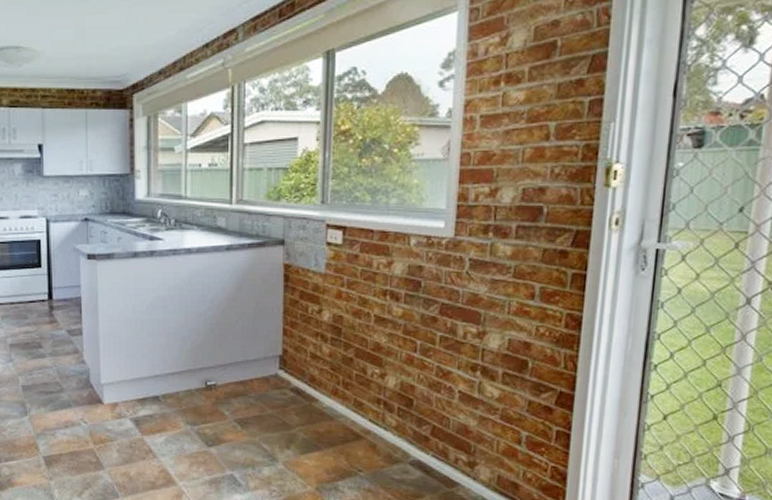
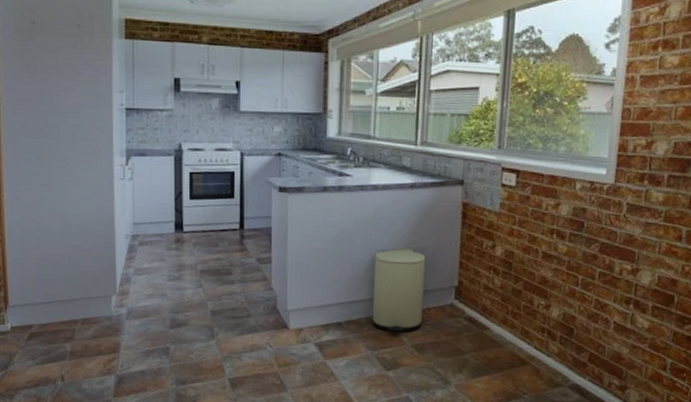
pedal bin: none [190,316,246,407] -> present [372,248,425,333]

